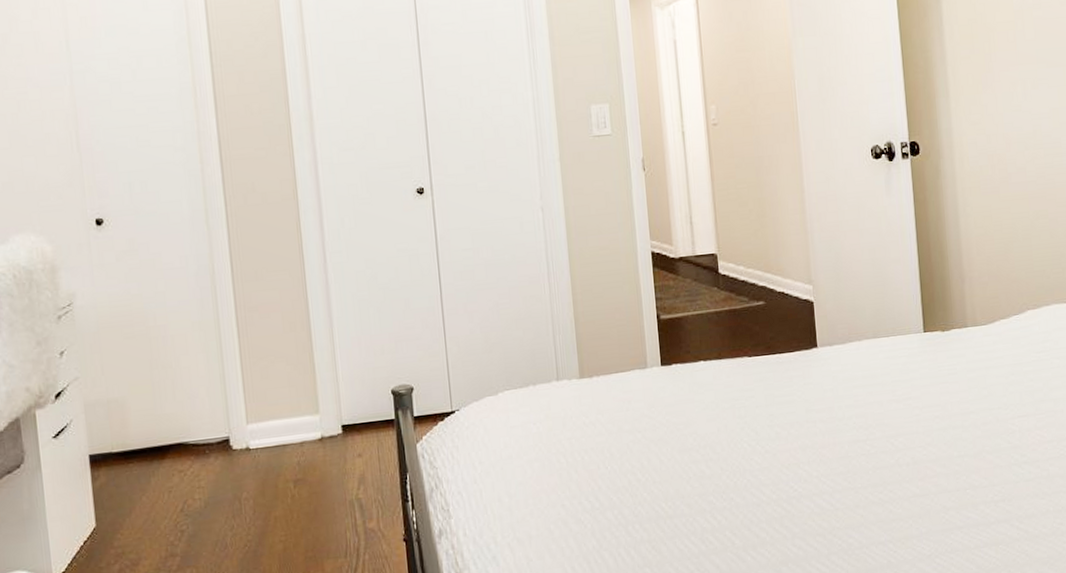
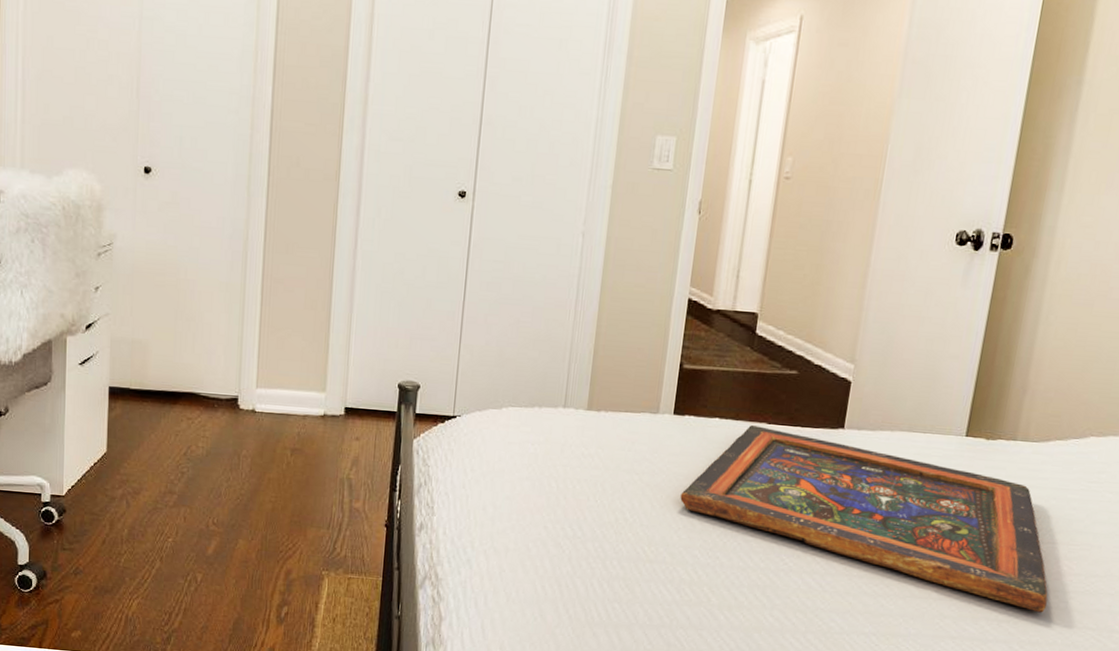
painted panel: none [684,361,1032,486] -> present [680,425,1048,613]

